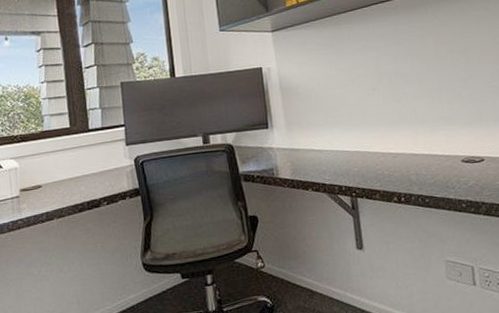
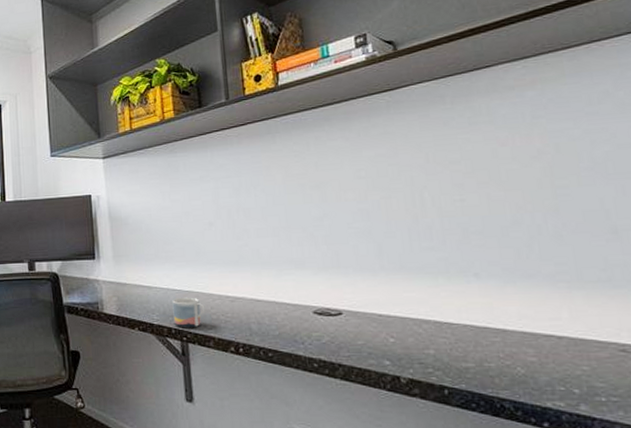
mug: none [341,156,372,185] -> present [172,297,206,328]

